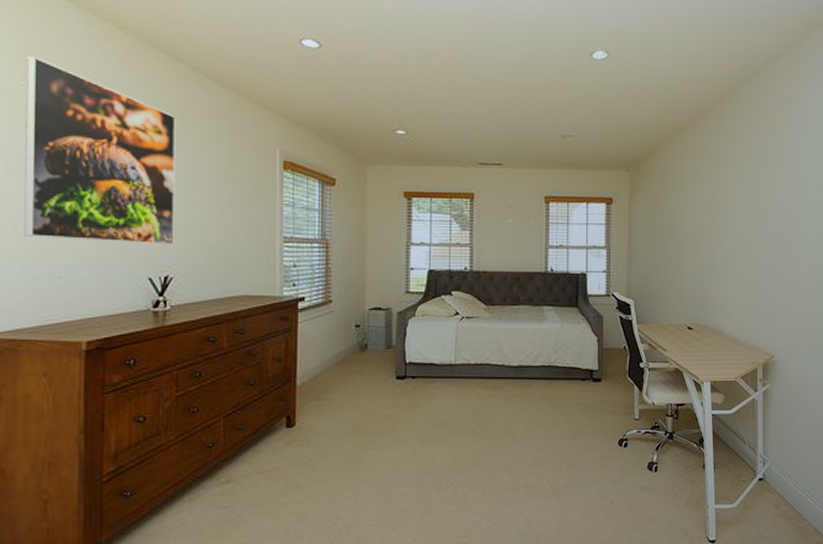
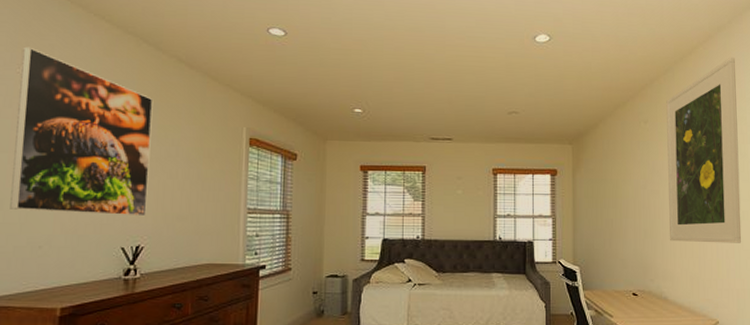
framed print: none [727,78,804,276] -> present [666,57,742,243]

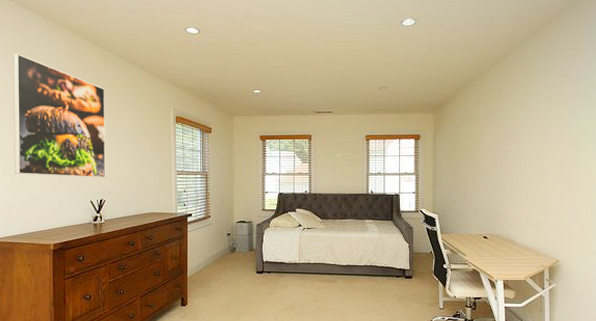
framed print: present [666,57,742,243] -> none [517,29,587,195]

